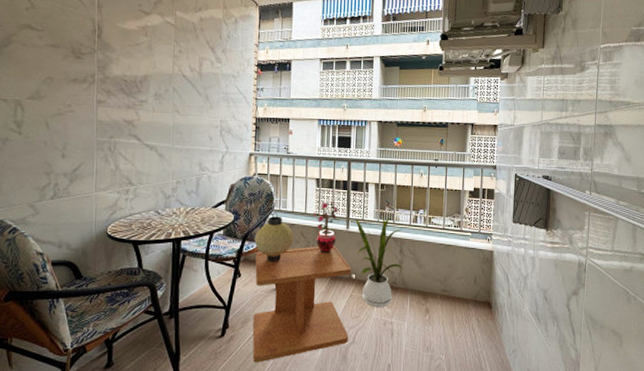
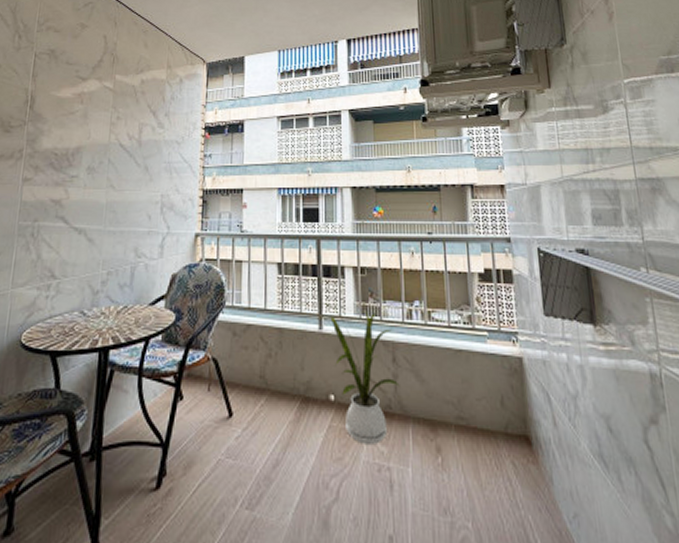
side table: present [252,245,352,363] -> none [197,353,330,531]
lantern: present [254,212,294,262] -> none [200,309,251,378]
potted plant: present [312,201,340,254] -> none [274,291,310,365]

